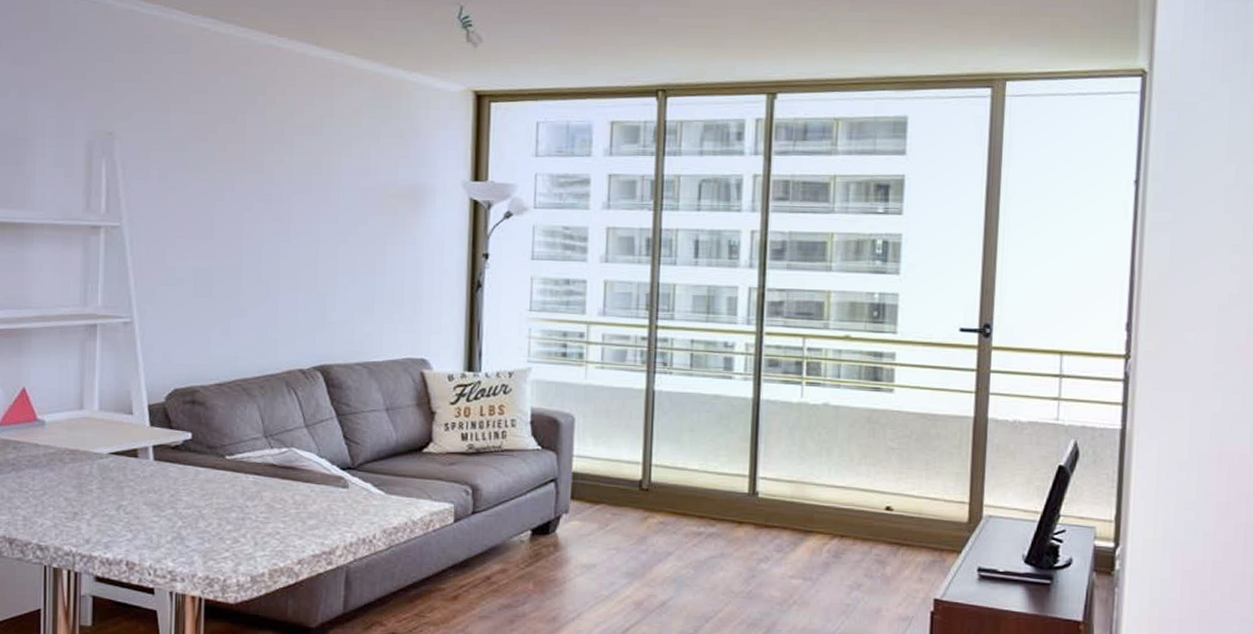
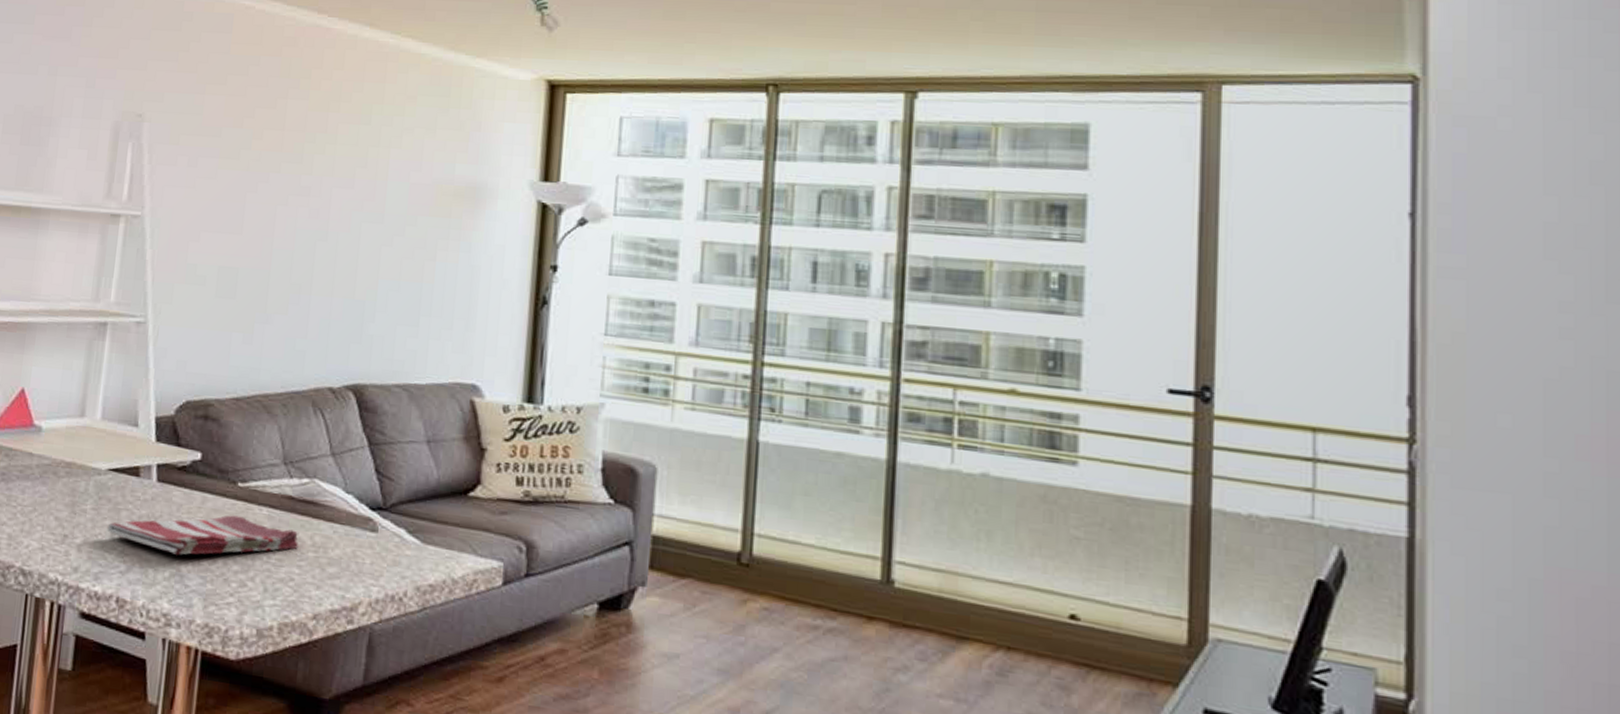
dish towel: none [113,484,282,521] -> present [107,515,299,555]

